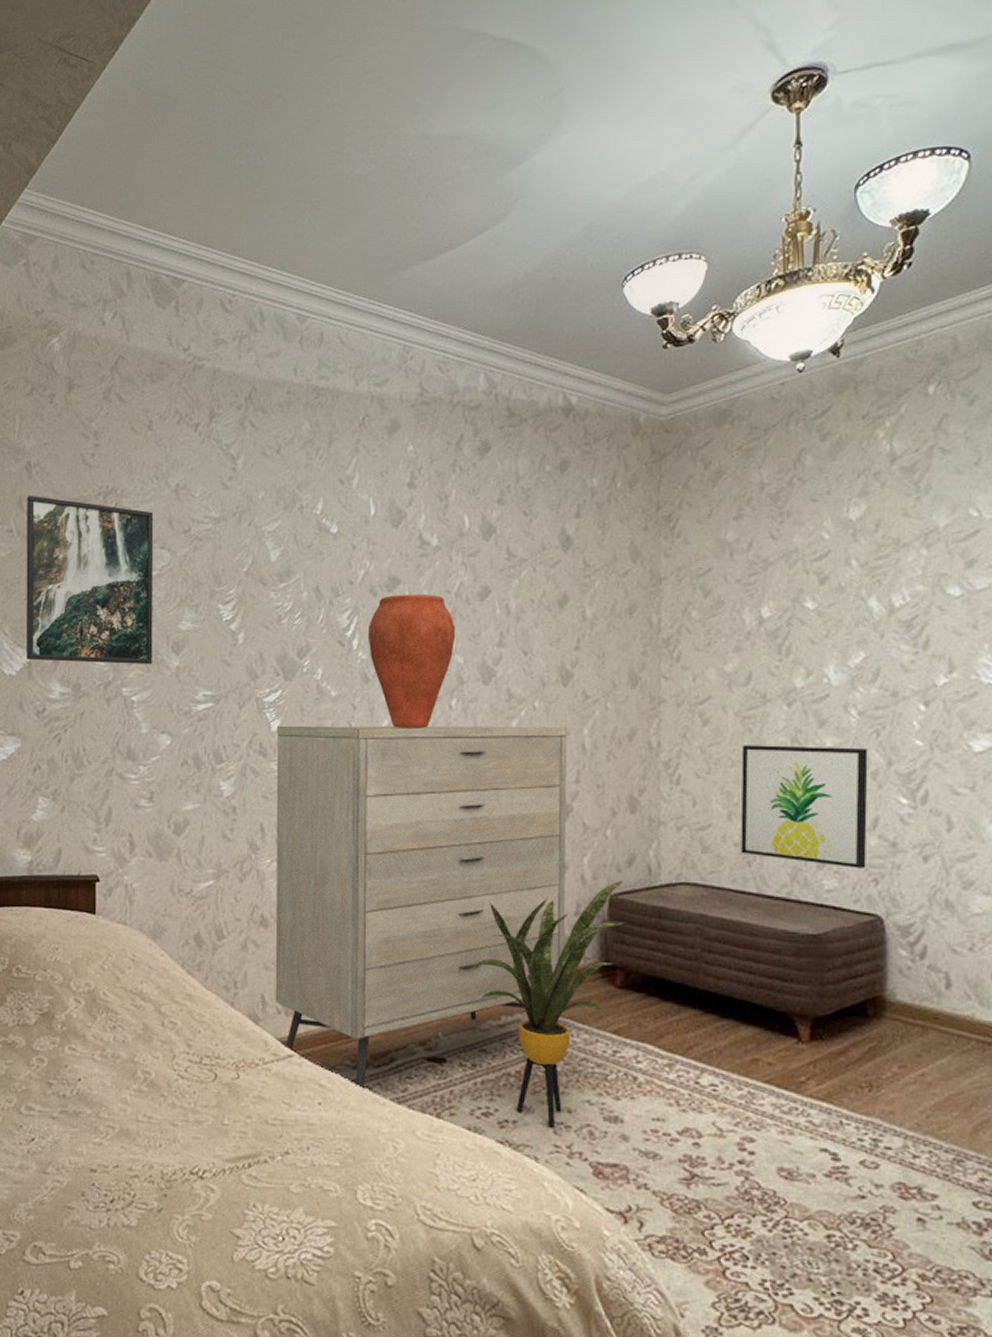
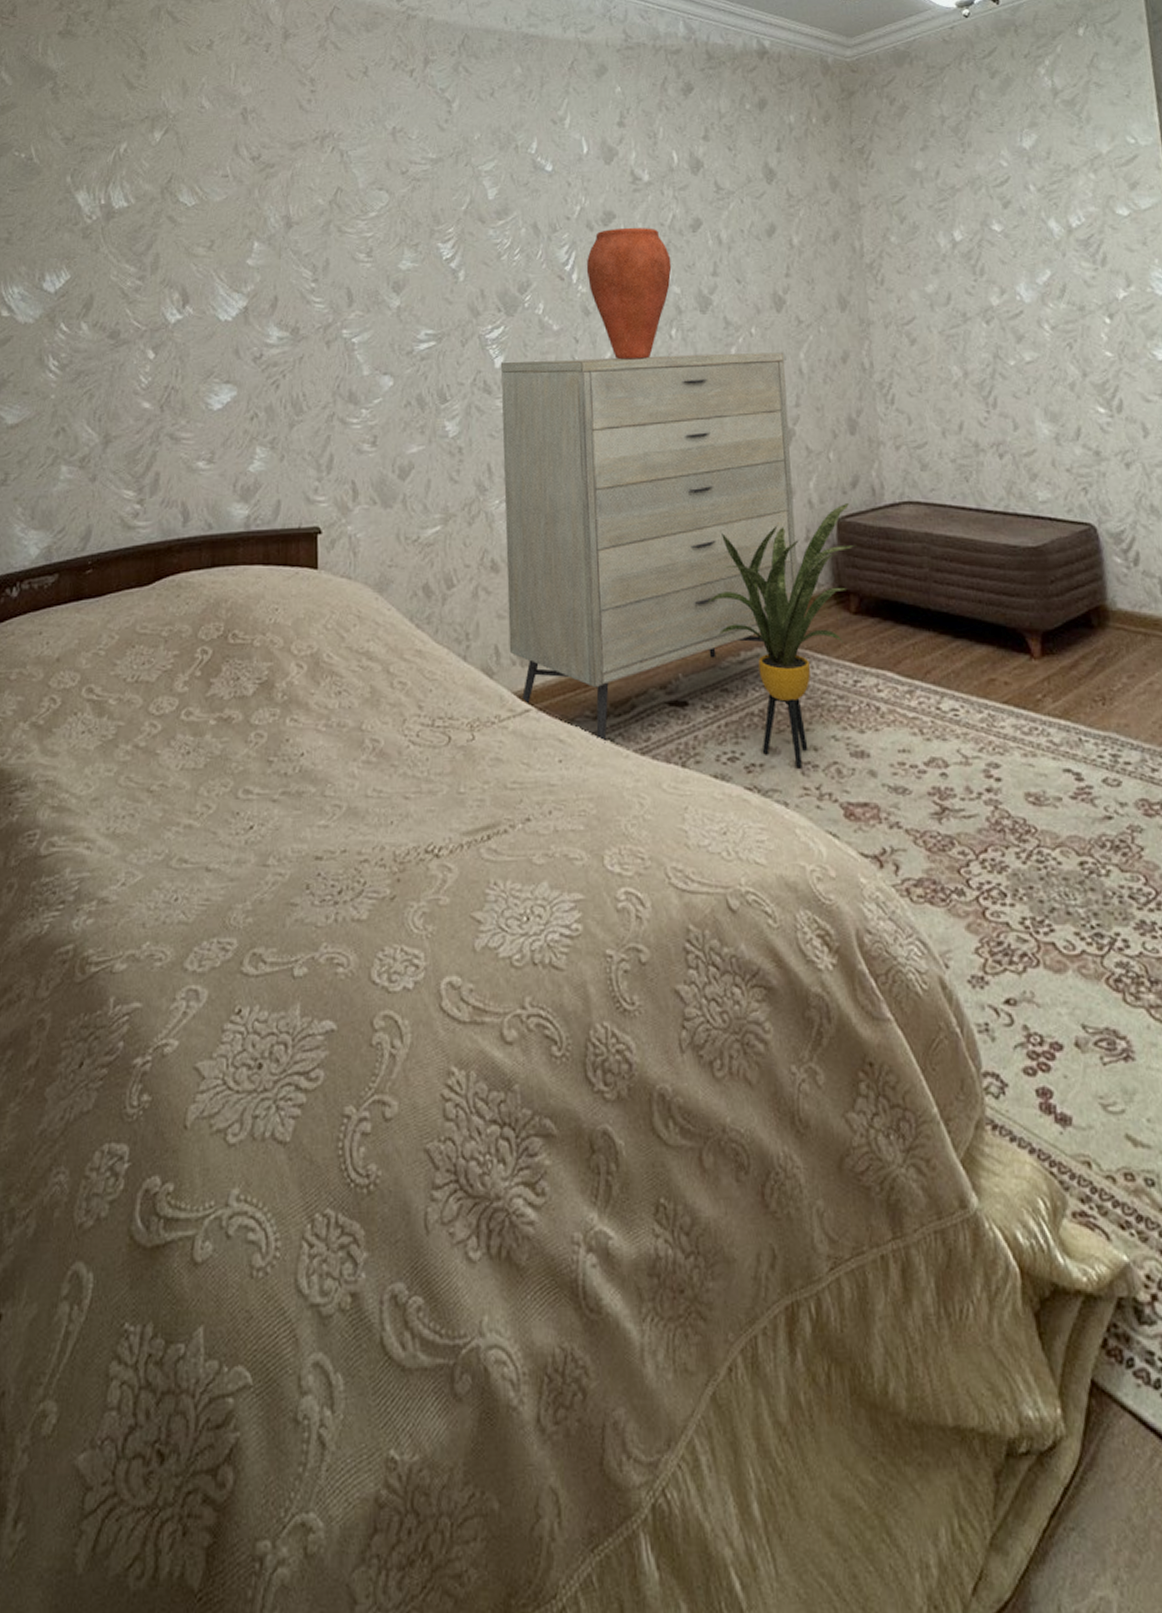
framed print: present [25,495,154,665] -> none [242,140,373,306]
wall art: present [740,745,868,868] -> none [948,361,1075,478]

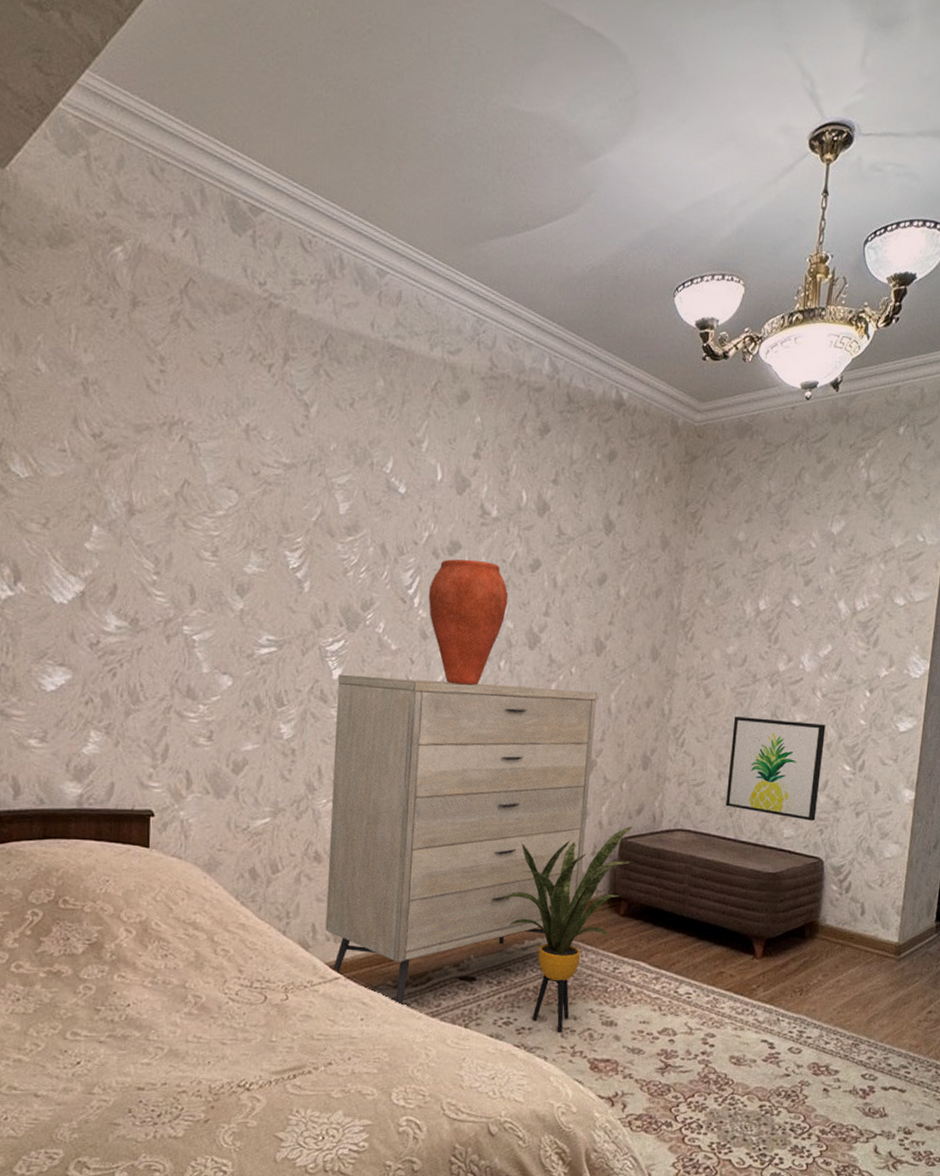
wall art: none [948,361,1075,478] -> present [725,716,826,821]

